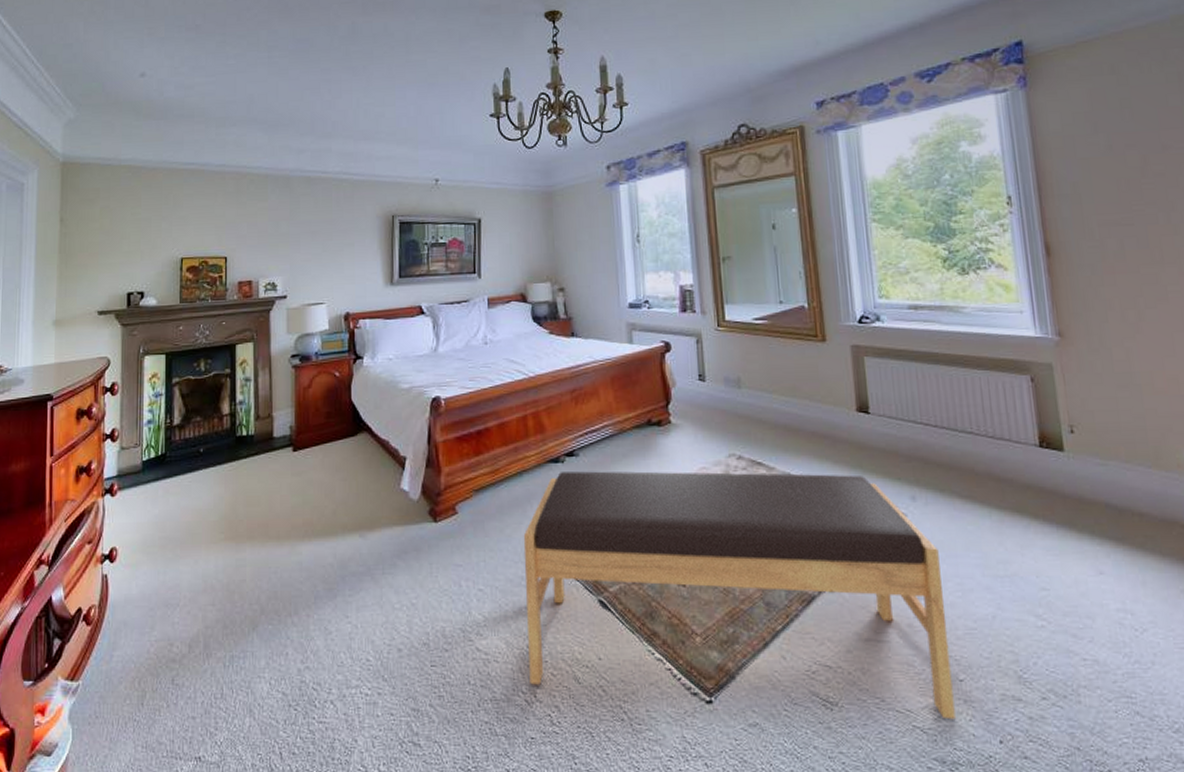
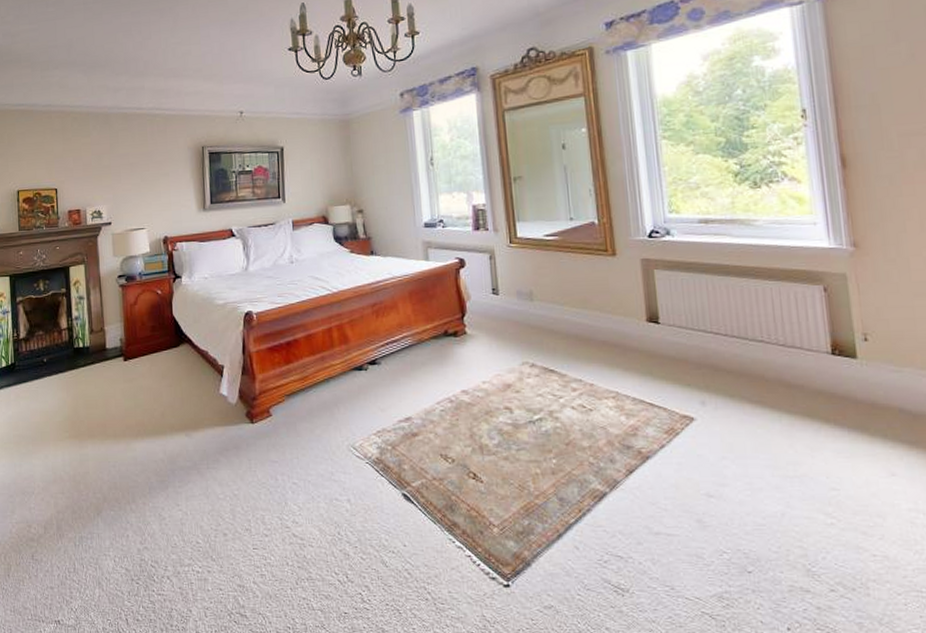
bench: present [523,471,956,720] -> none [331,378,744,608]

